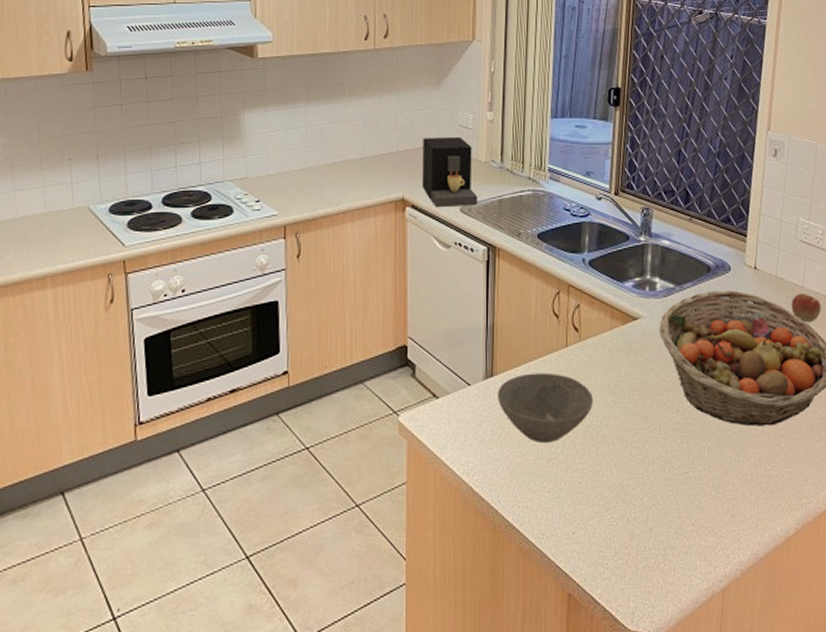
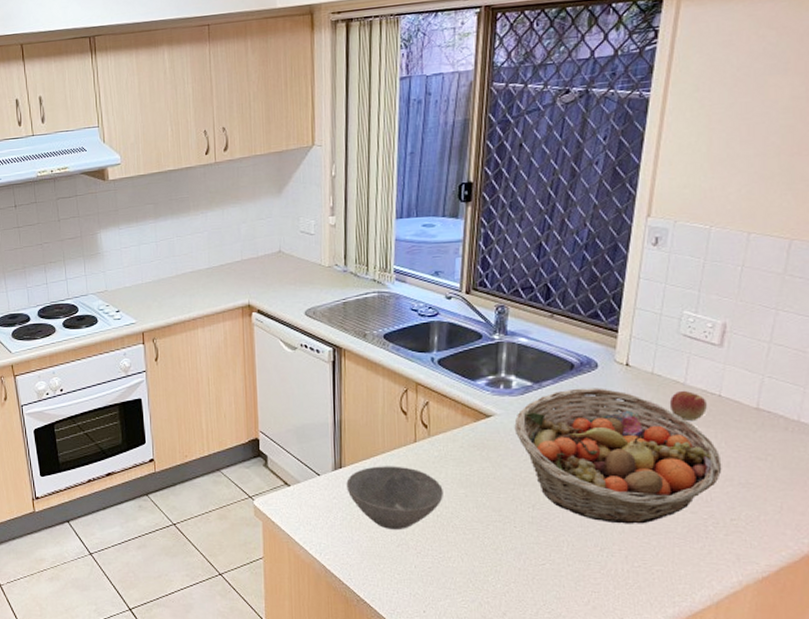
coffee maker: present [422,136,478,208] -> none [266,242,323,312]

